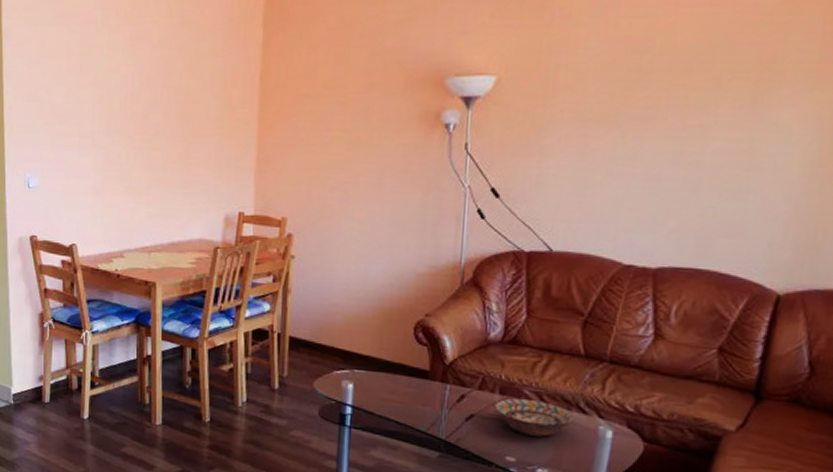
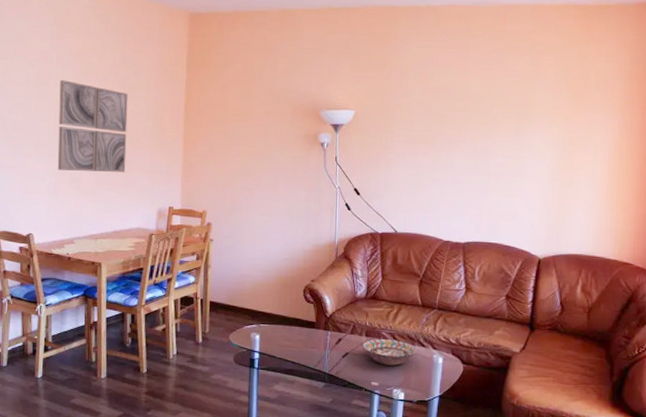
wall art: none [103,49,189,167] -> present [57,80,128,172]

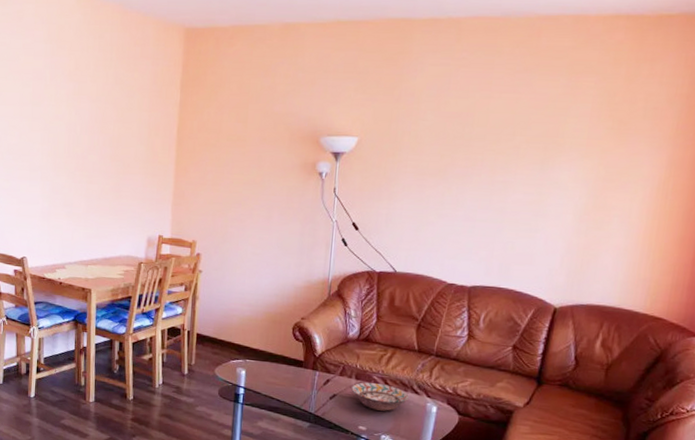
wall art: present [57,80,128,172] -> none [50,101,121,198]

